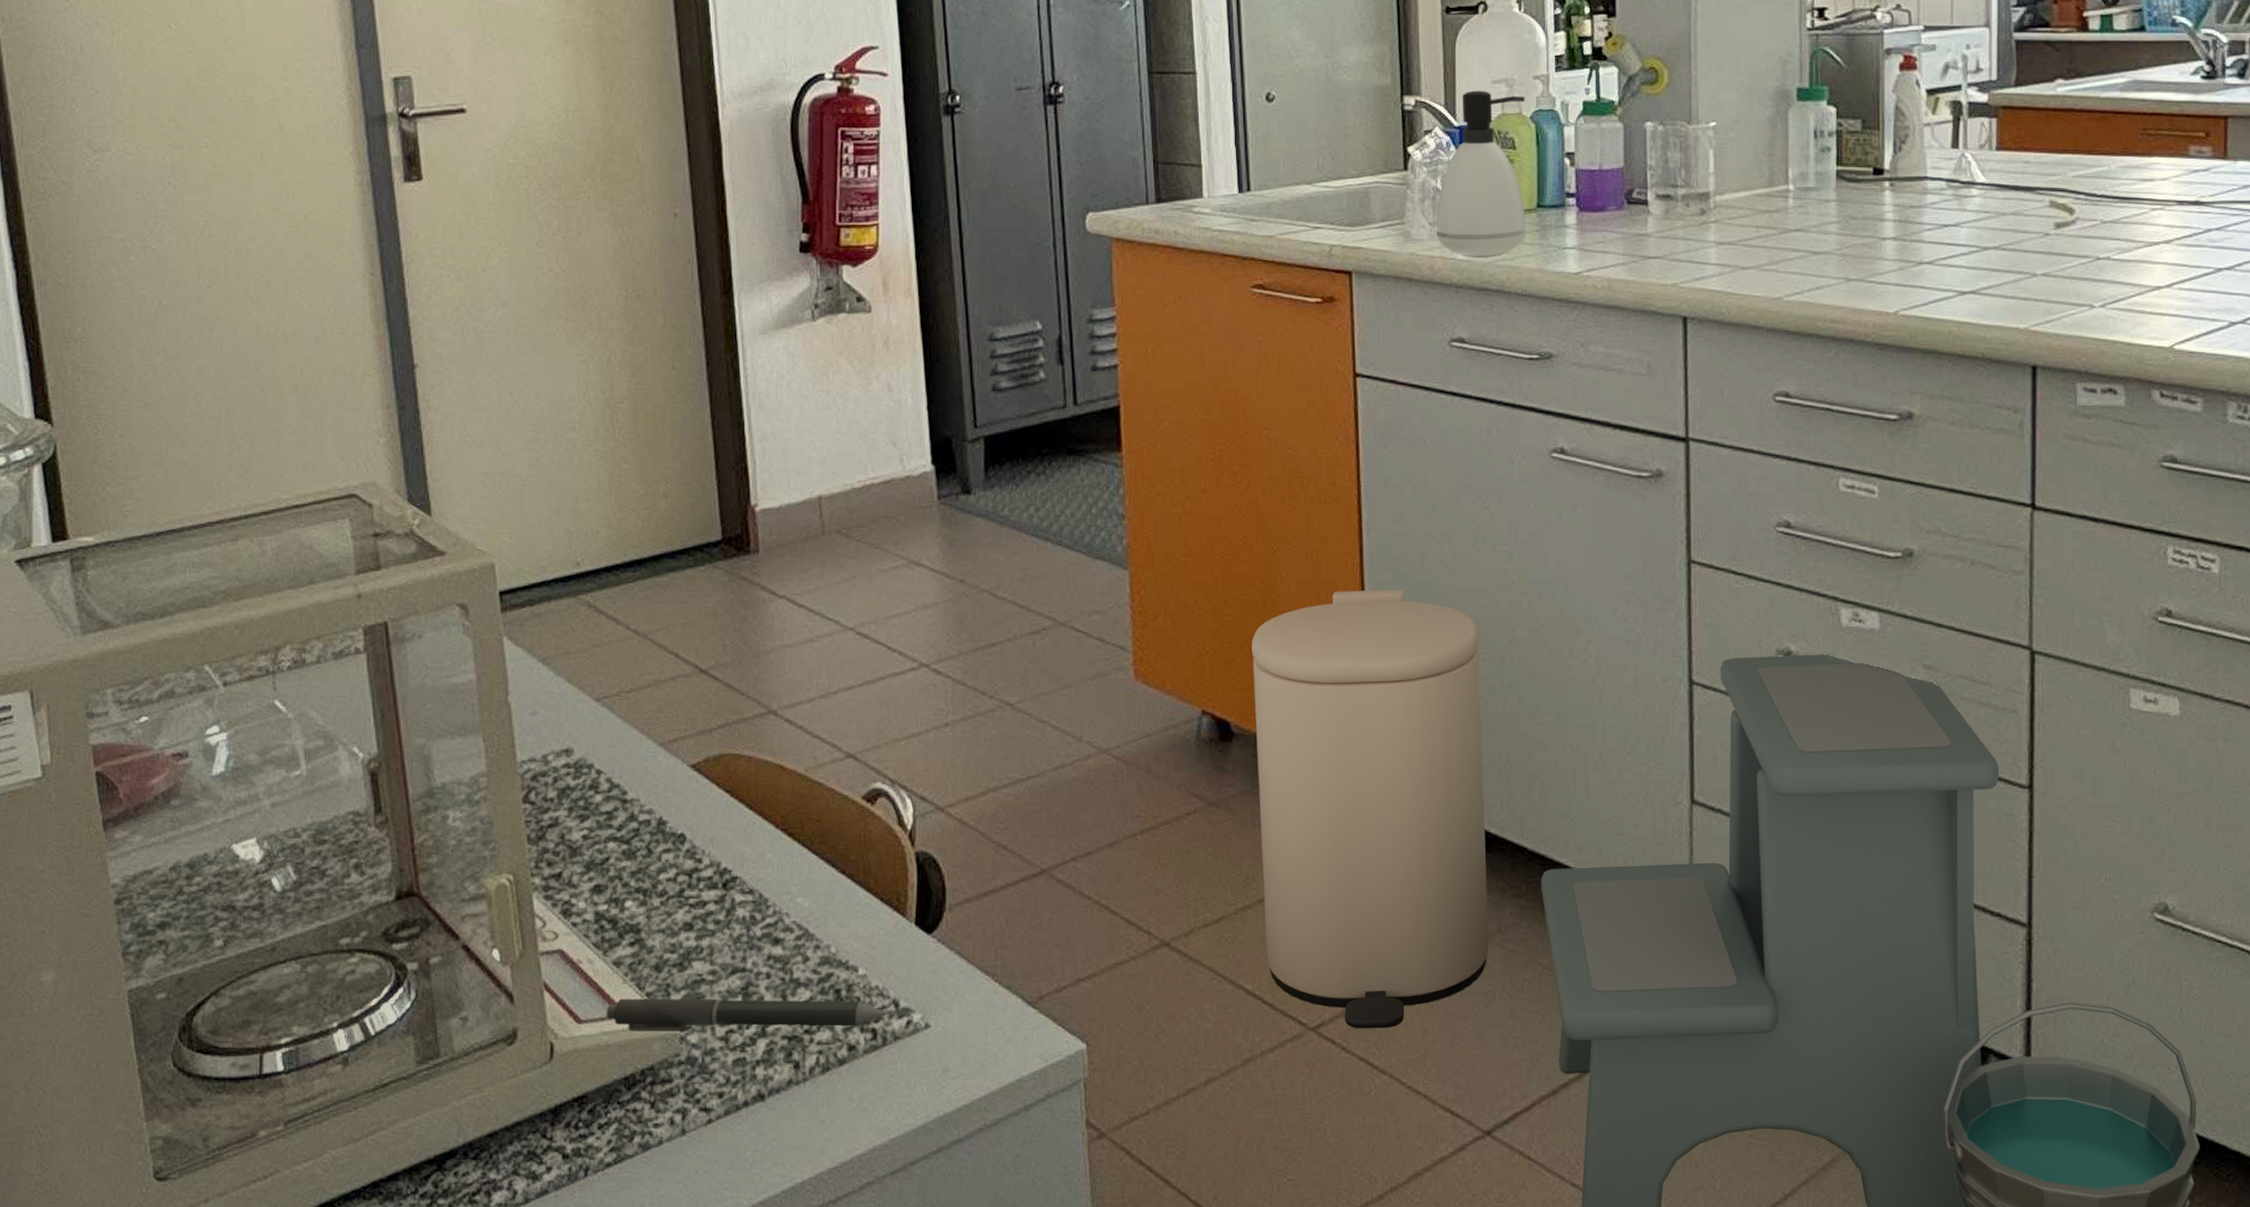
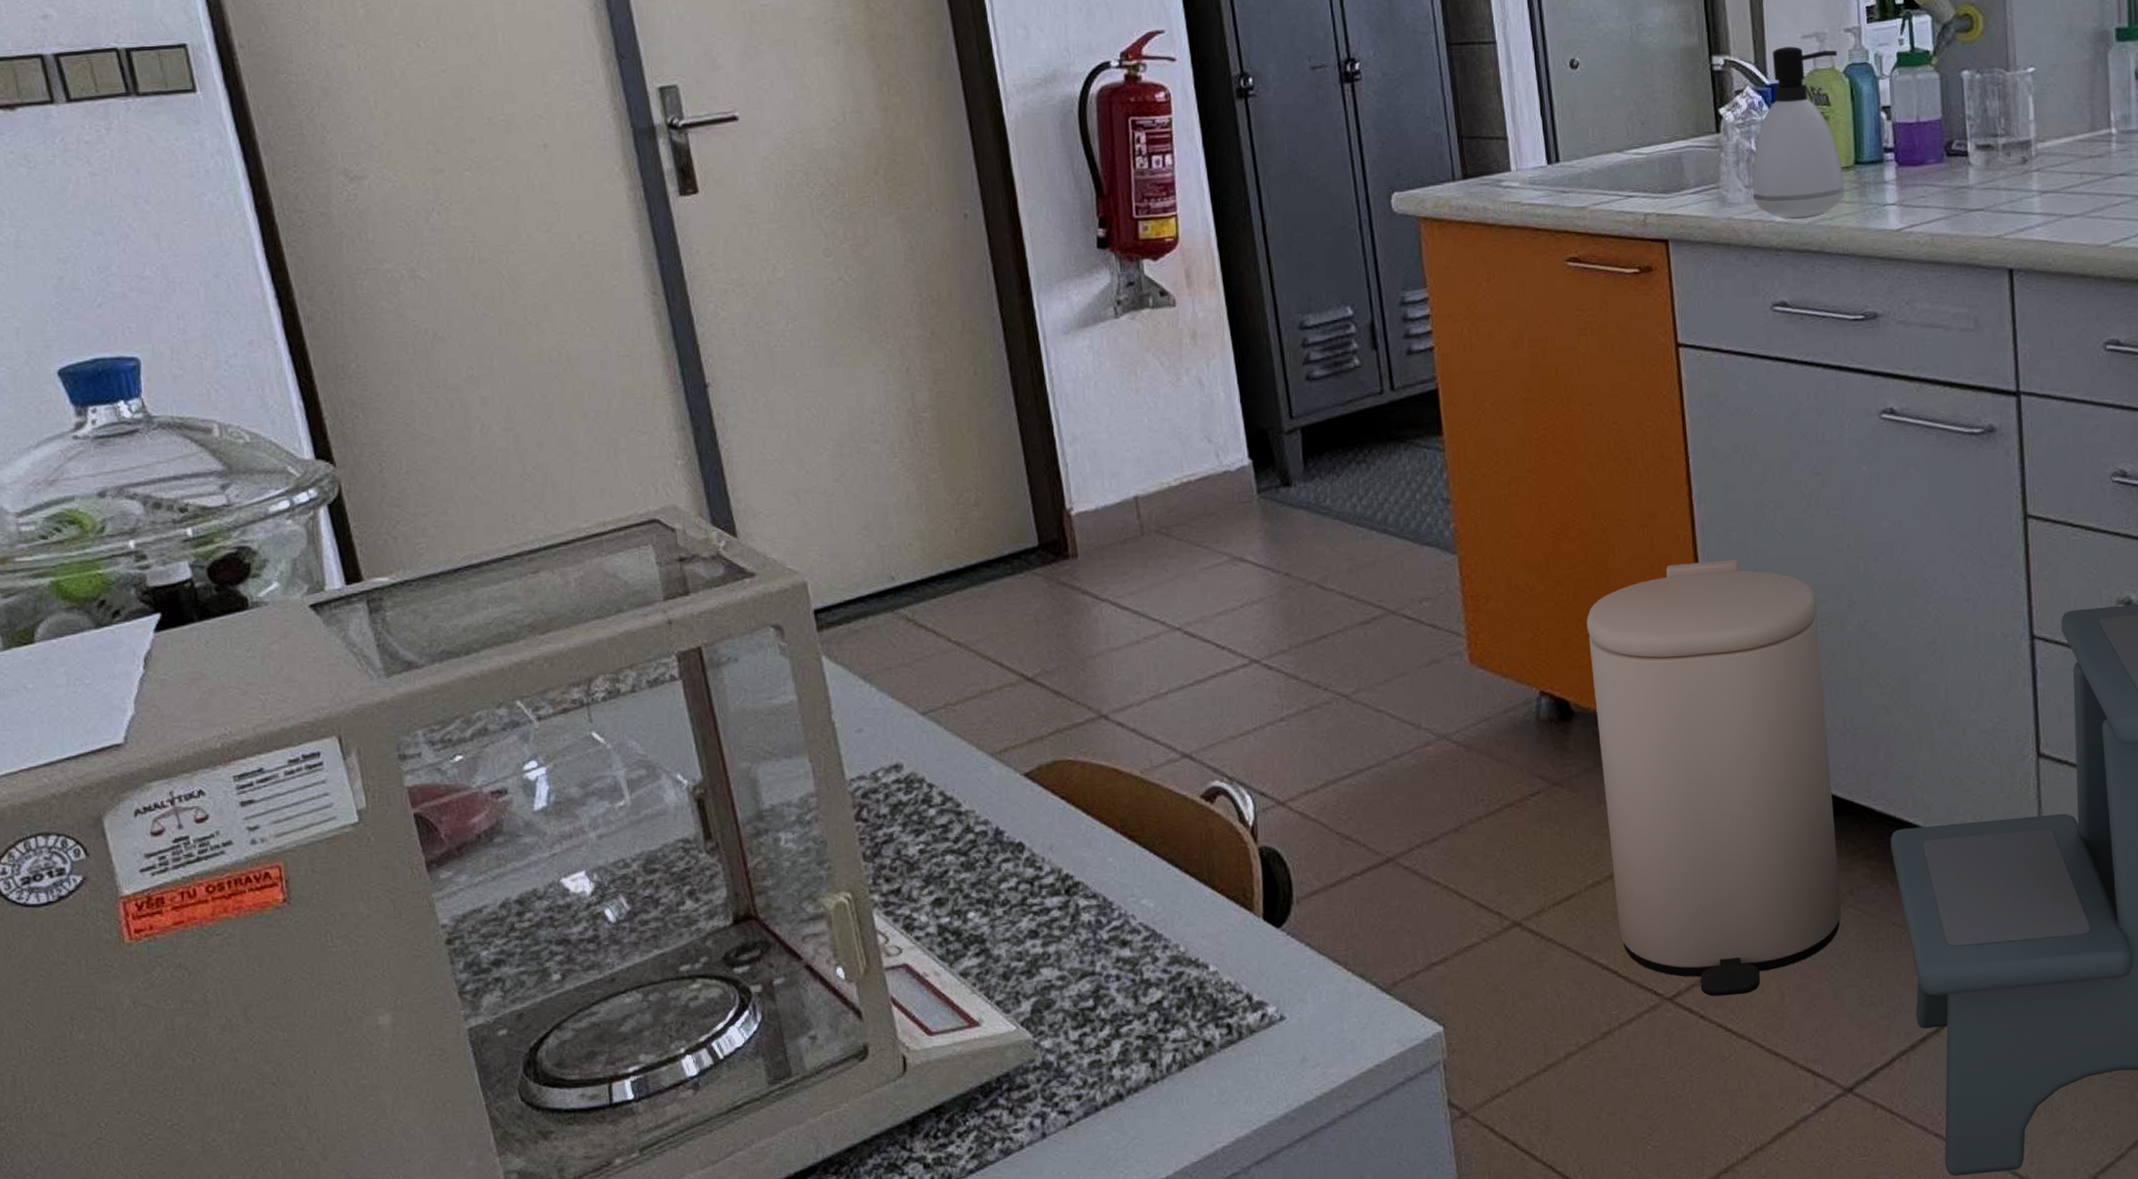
pen: present [606,998,890,1032] -> none [956,998,1244,1040]

